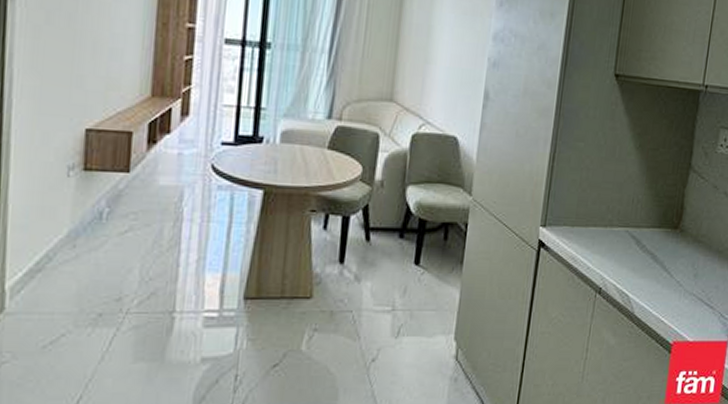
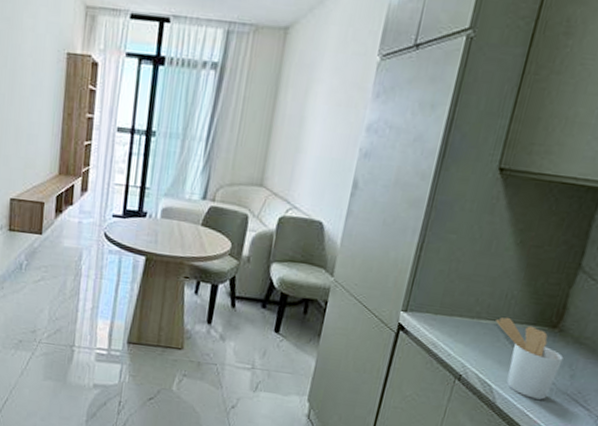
utensil holder: none [626,222,687,303] -> present [495,317,564,400]

